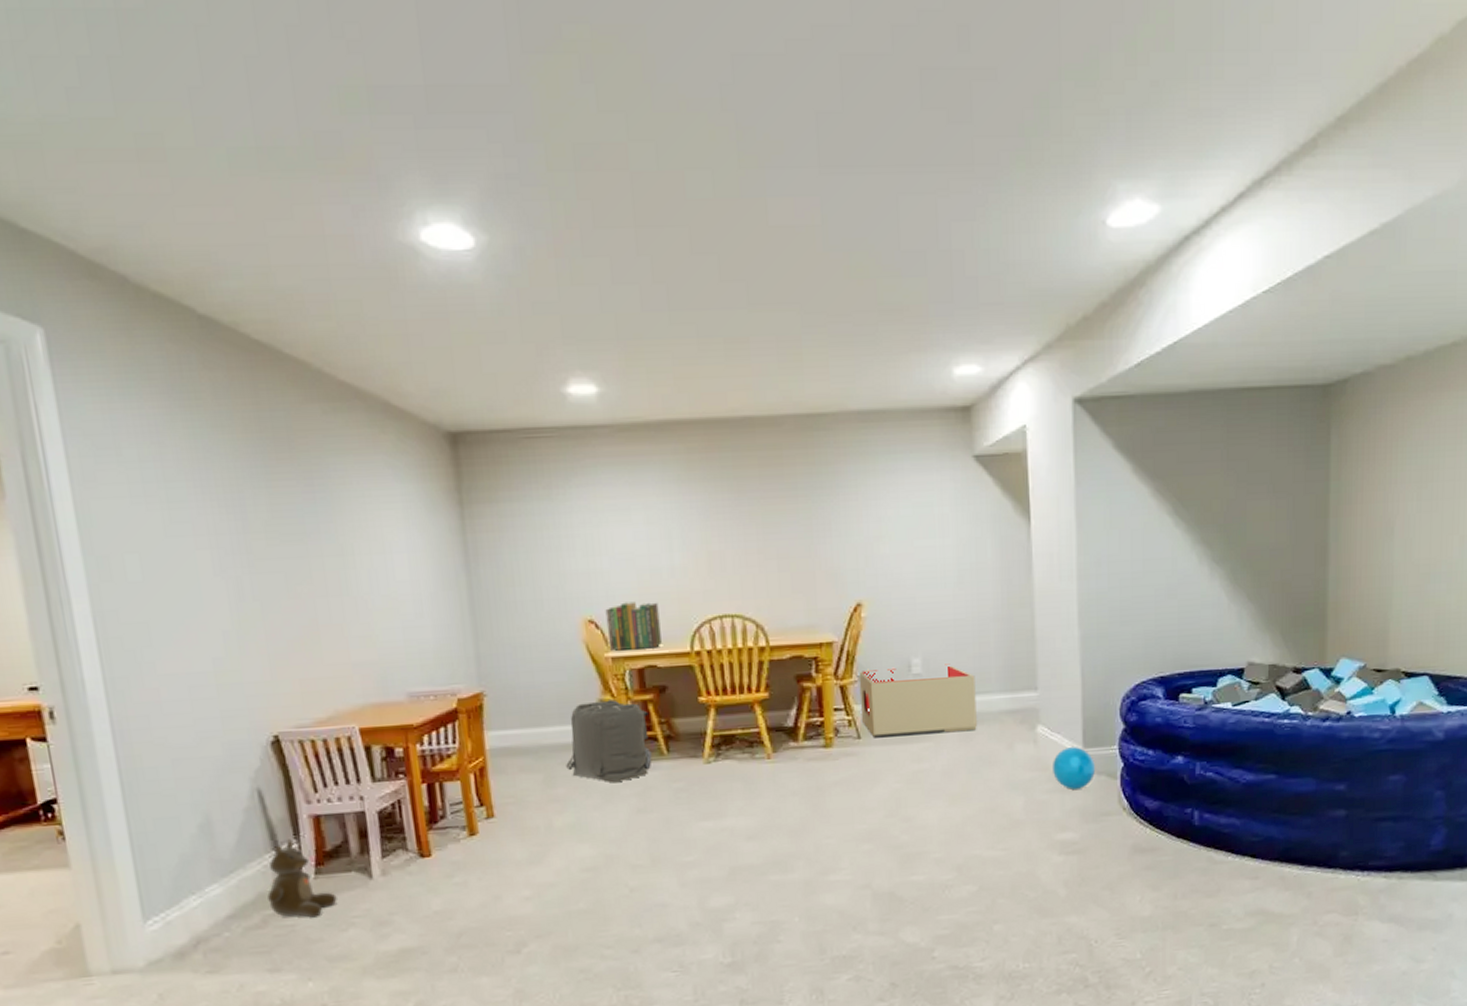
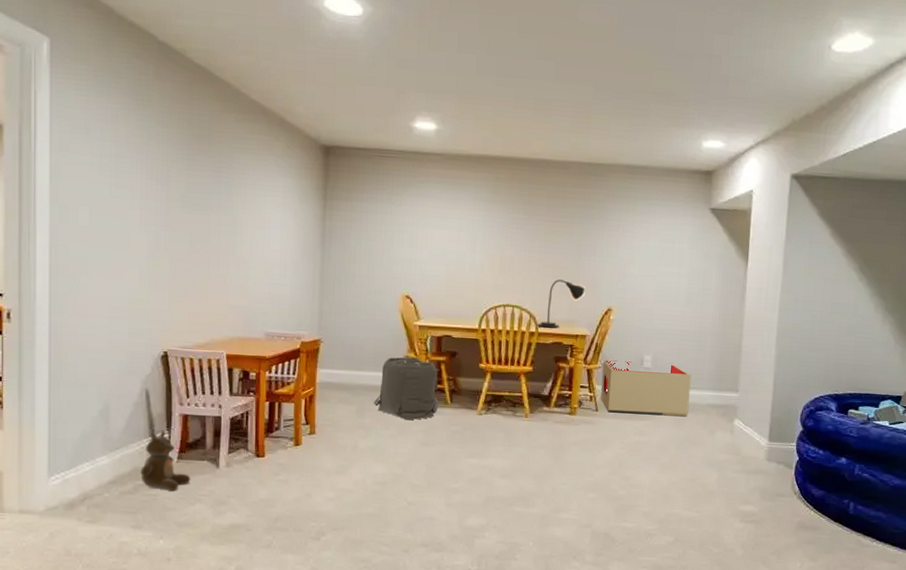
books: present [605,602,662,651] -> none [418,285,459,323]
desk lamp: none [766,573,824,640] -> present [536,279,585,328]
ball: present [1051,747,1096,790] -> none [742,439,777,473]

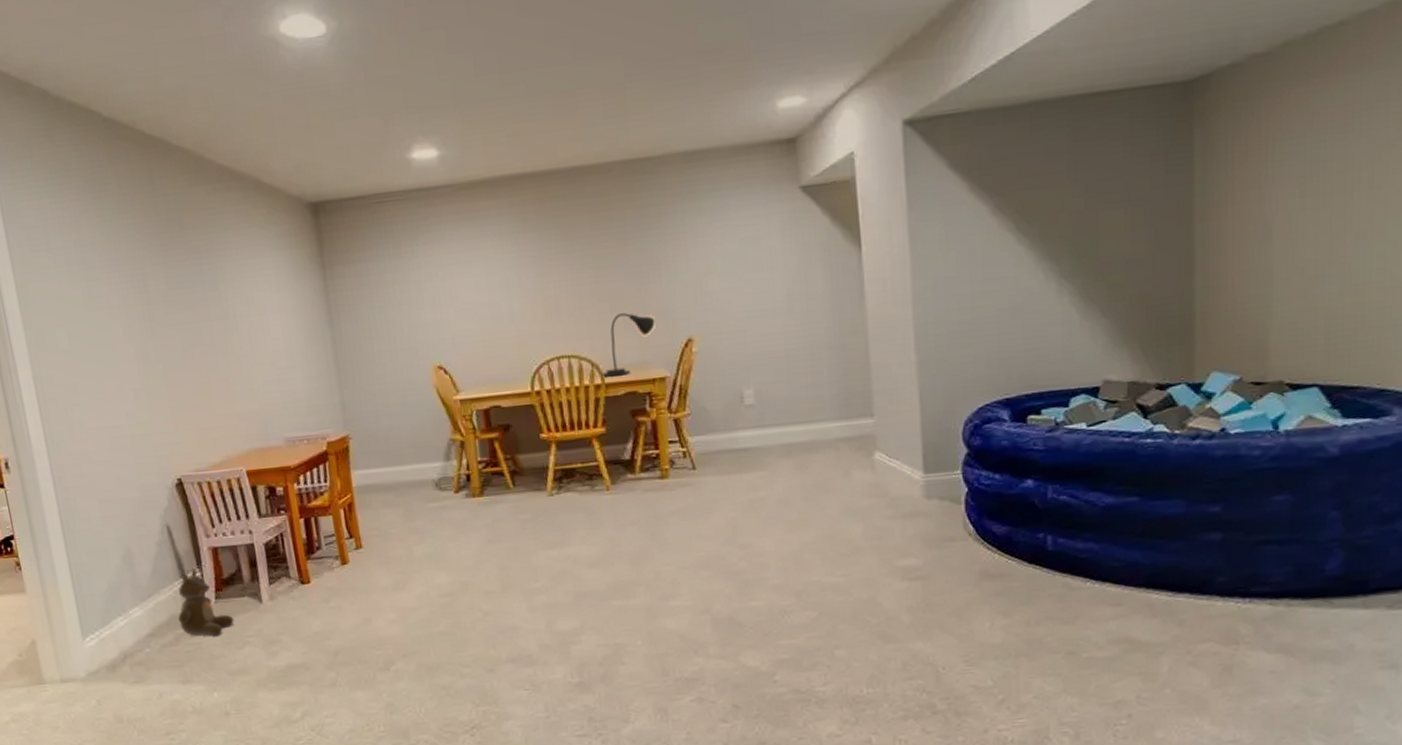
backpack: present [374,357,442,421] -> none [423,439,500,516]
toy chest: present [600,360,691,417] -> none [691,395,812,469]

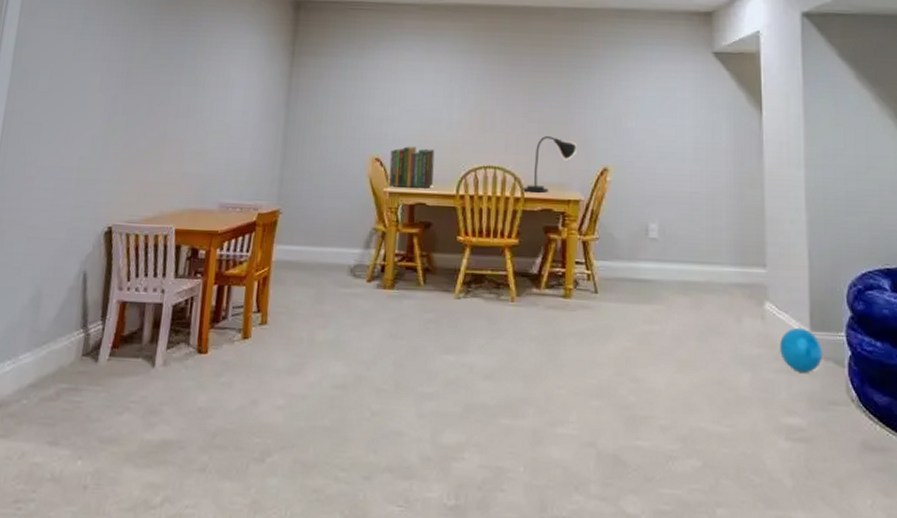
teddy bear: present [178,568,234,637] -> none [65,320,122,397]
books: none [452,347,505,394] -> present [389,146,435,188]
ball: none [891,472,938,516] -> present [779,328,823,373]

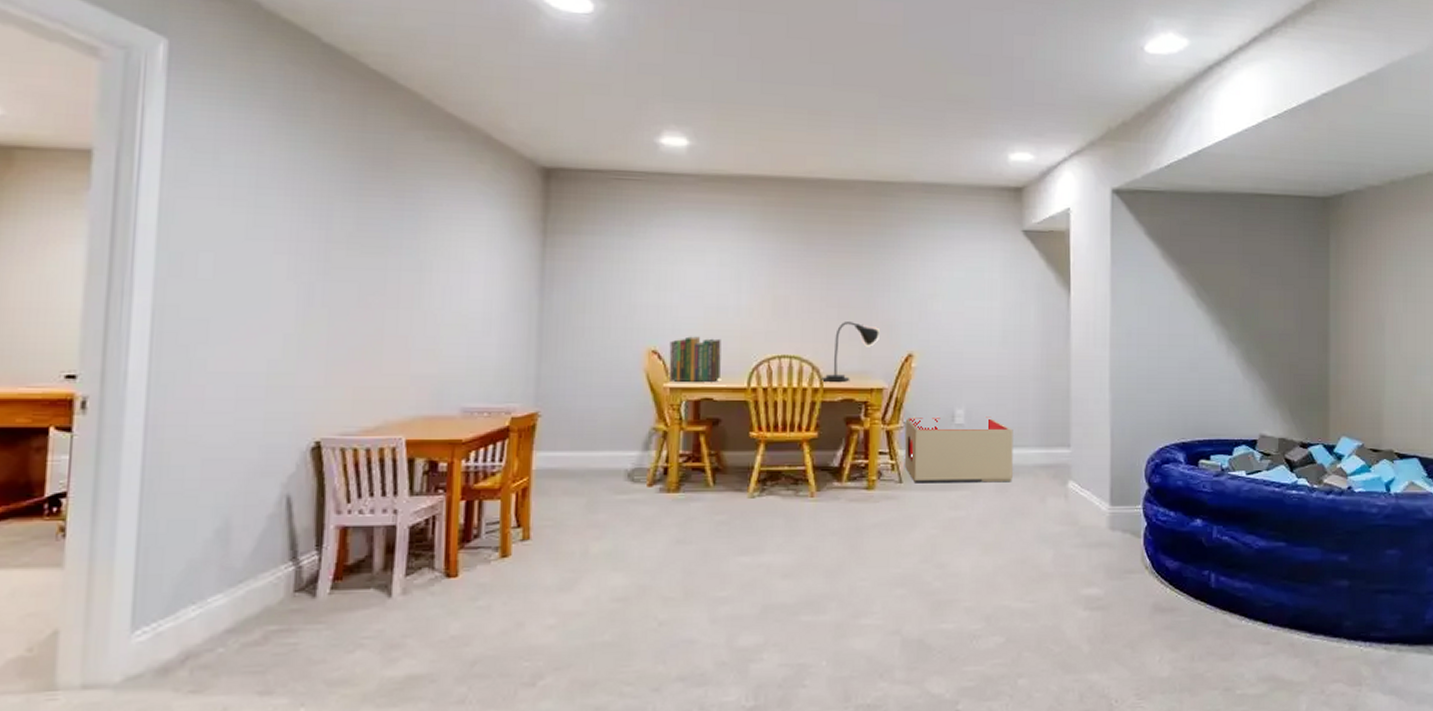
toy chest: none [599,229,707,300] -> present [904,418,1013,483]
ball: present [779,328,823,373] -> none [1080,504,1122,545]

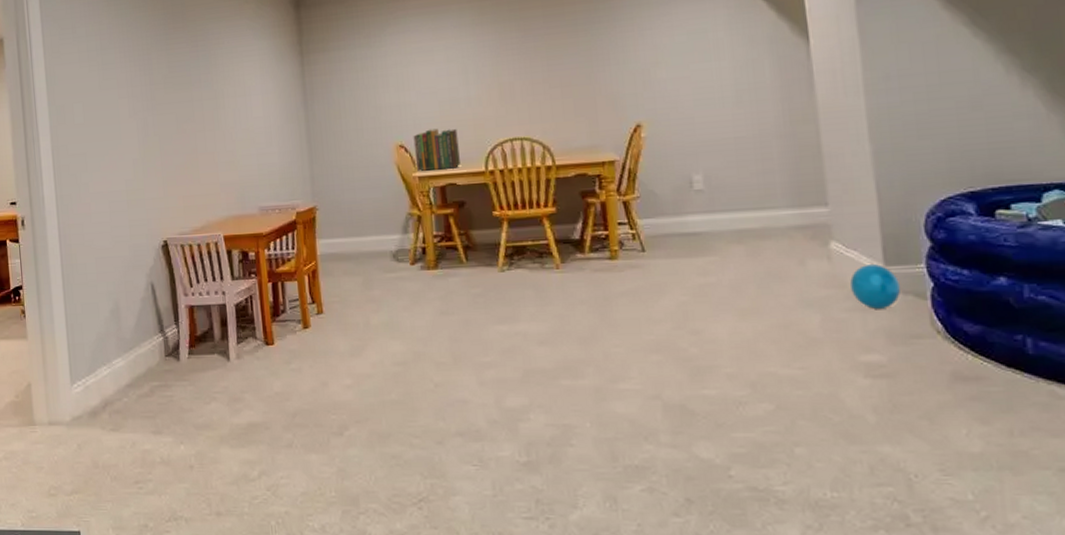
desk lamp: present [821,322,879,382] -> none [552,99,605,159]
toy chest: present [904,418,1013,483] -> none [640,181,764,251]
ball: none [1080,504,1122,545] -> present [849,264,901,309]

